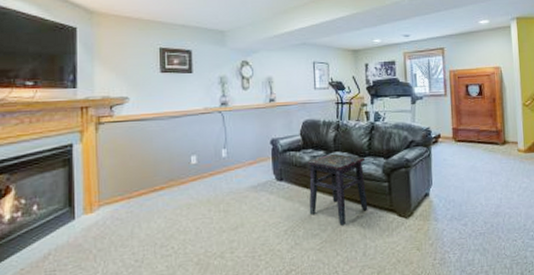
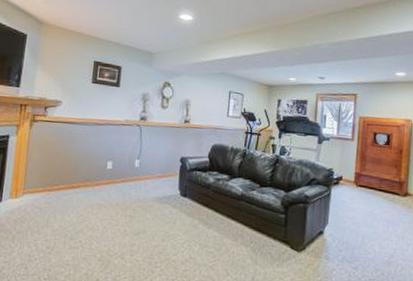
side table: present [307,153,368,225] -> none [206,178,266,248]

